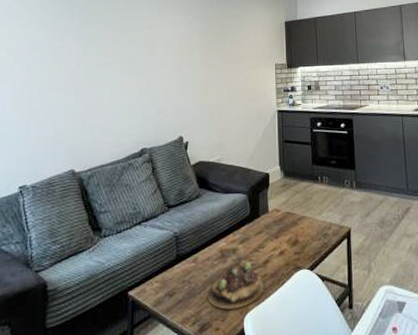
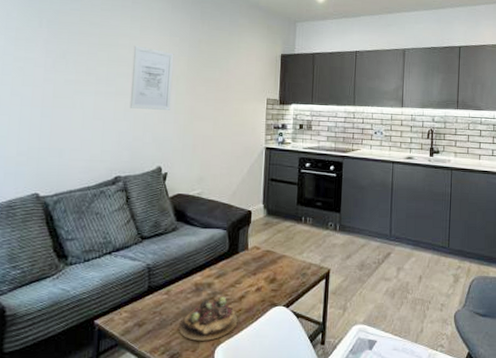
wall art: none [151,26,189,84] -> present [129,45,174,110]

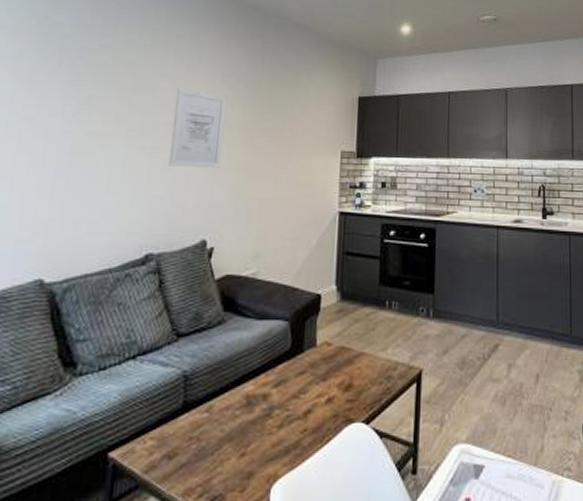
succulent plant: present [178,296,238,341] -> none [221,412,302,476]

